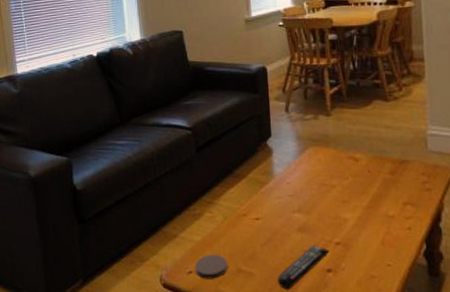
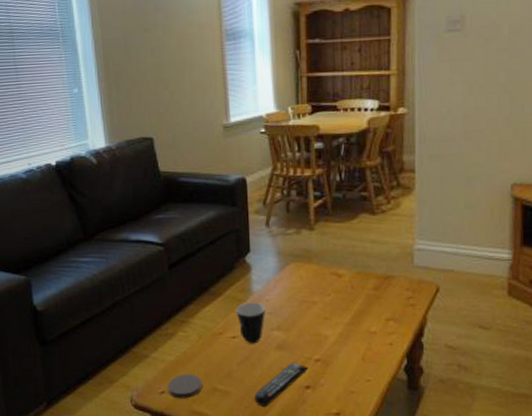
mug: none [258,185,287,226] -> present [236,302,265,344]

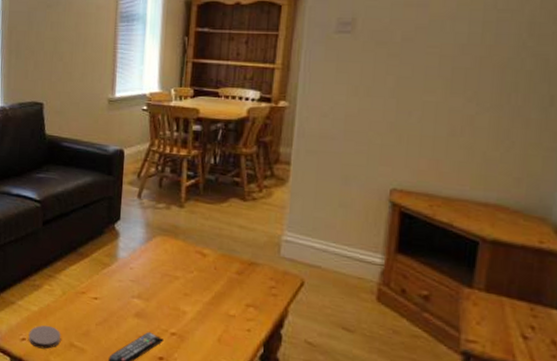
mug: present [236,302,265,344] -> none [100,267,128,308]

